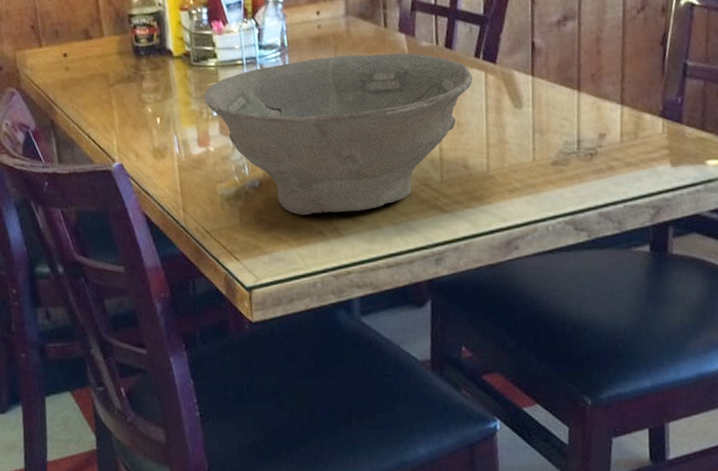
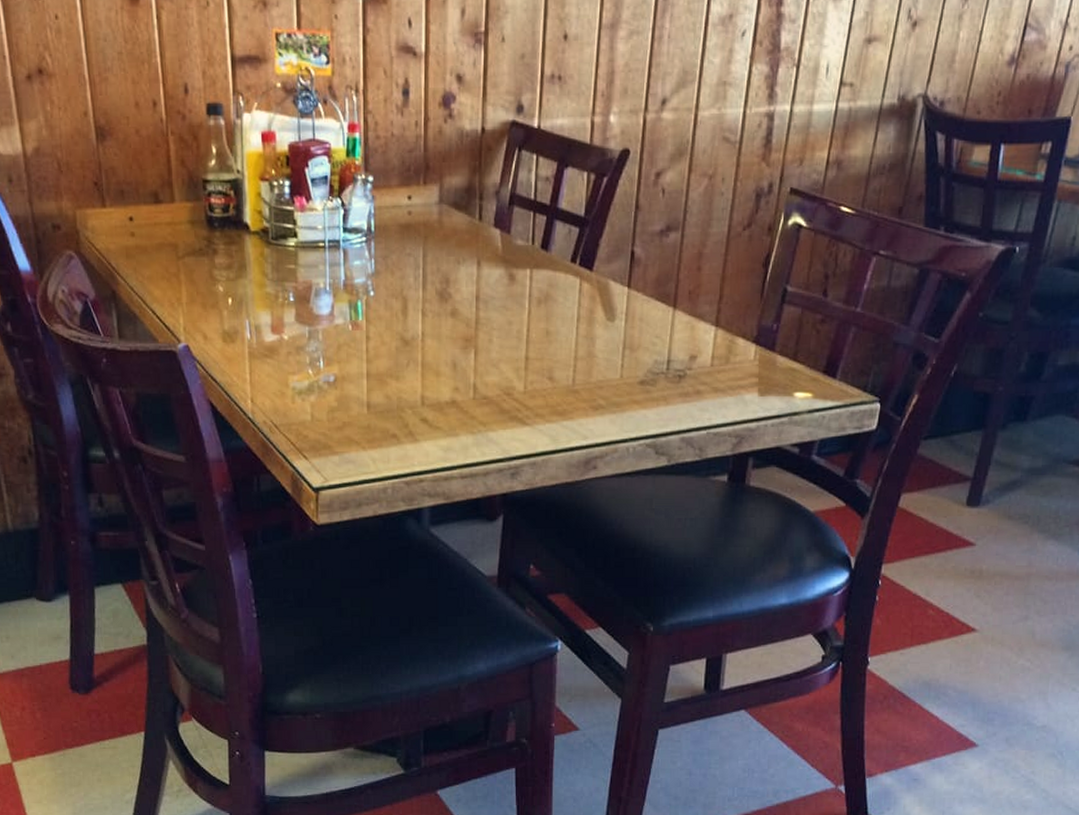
bowl: present [203,52,473,215] -> none [280,247,567,417]

